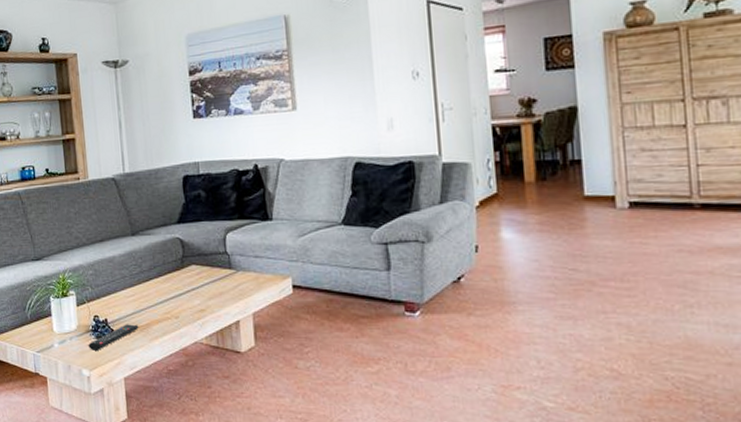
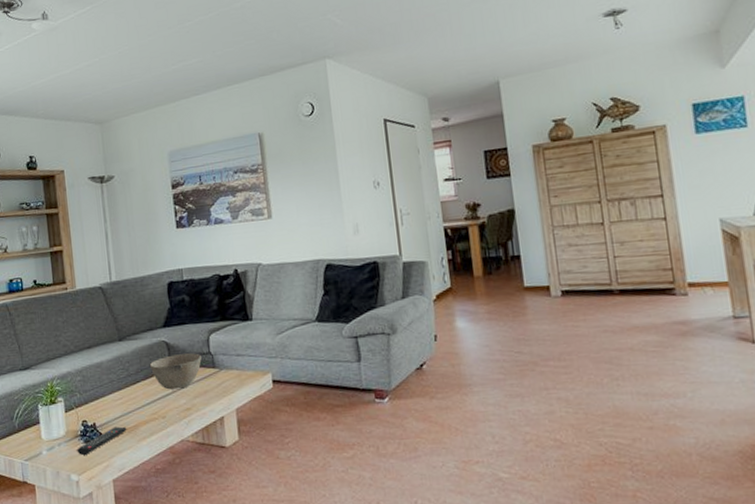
bowl: none [162,252,217,289] -> present [149,353,202,390]

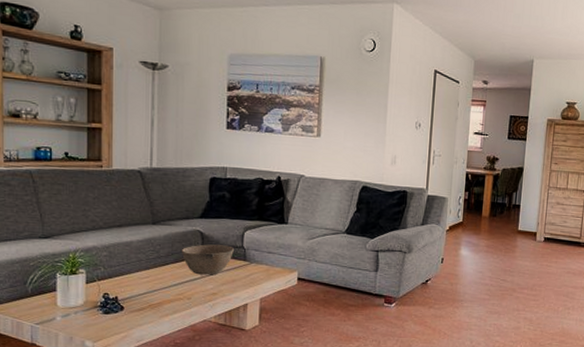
remote control: present [77,426,127,455] -> none [94,302,150,324]

